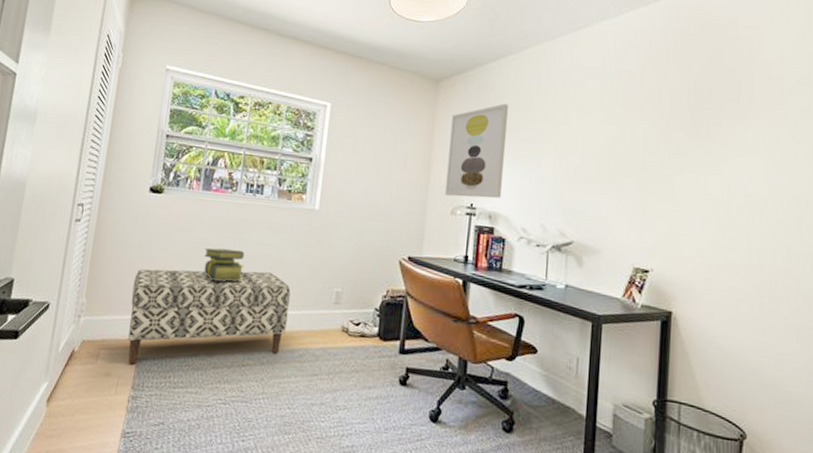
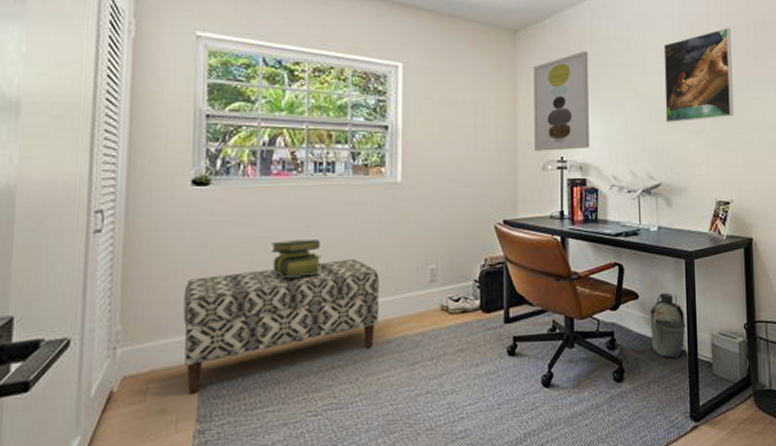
military canteen: none [546,352,586,421] -> present [650,292,686,359]
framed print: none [585,90,668,183] -> present [663,28,734,123]

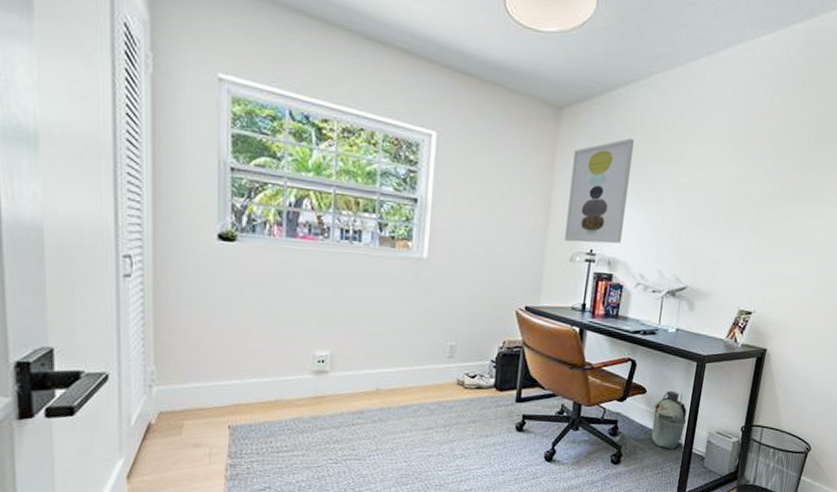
bench: present [183,259,379,394] -> none [213,327,400,433]
stack of books: present [271,238,322,279] -> none [297,303,346,341]
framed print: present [663,28,734,123] -> none [703,128,792,227]

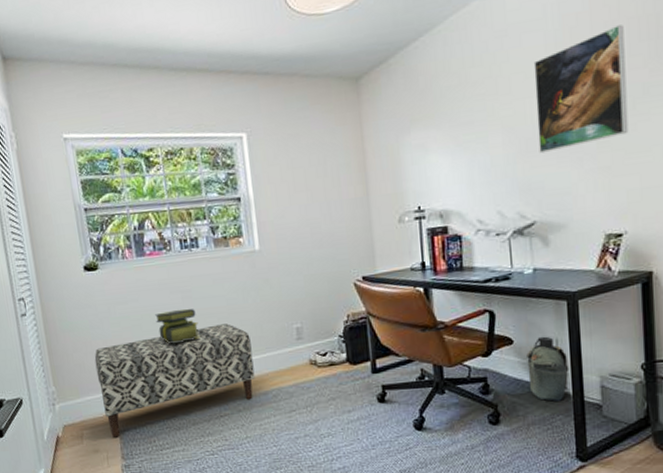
bench: none [213,327,400,433] -> present [94,323,255,438]
stack of books: none [297,303,346,341] -> present [155,308,200,344]
wall art: present [565,138,635,244] -> none [381,86,449,204]
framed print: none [703,128,792,227] -> present [533,25,629,154]

